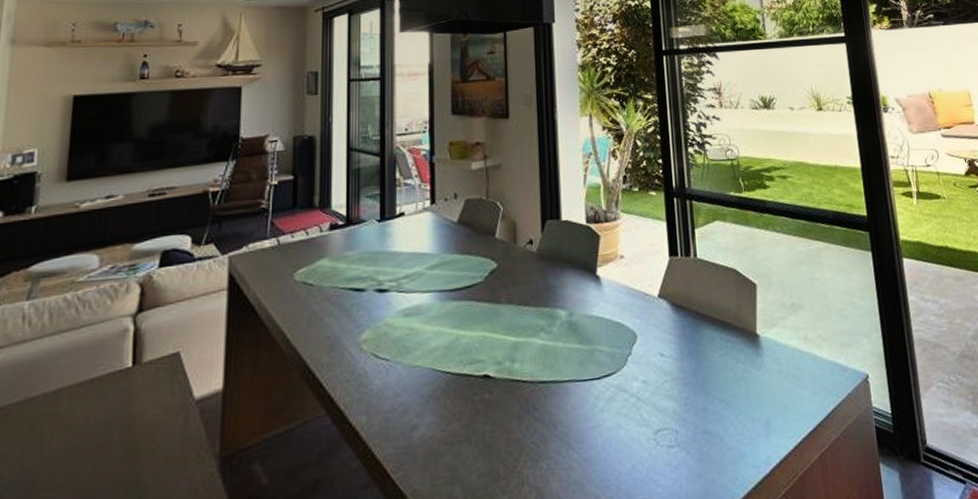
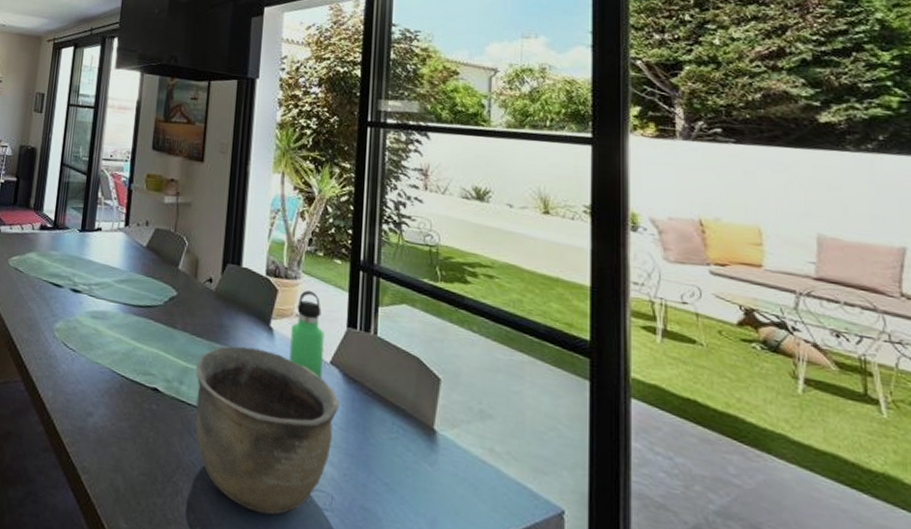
bowl: none [527,301,672,474] -> present [195,345,340,515]
thermos bottle: none [617,229,652,315] -> present [289,290,325,378]

